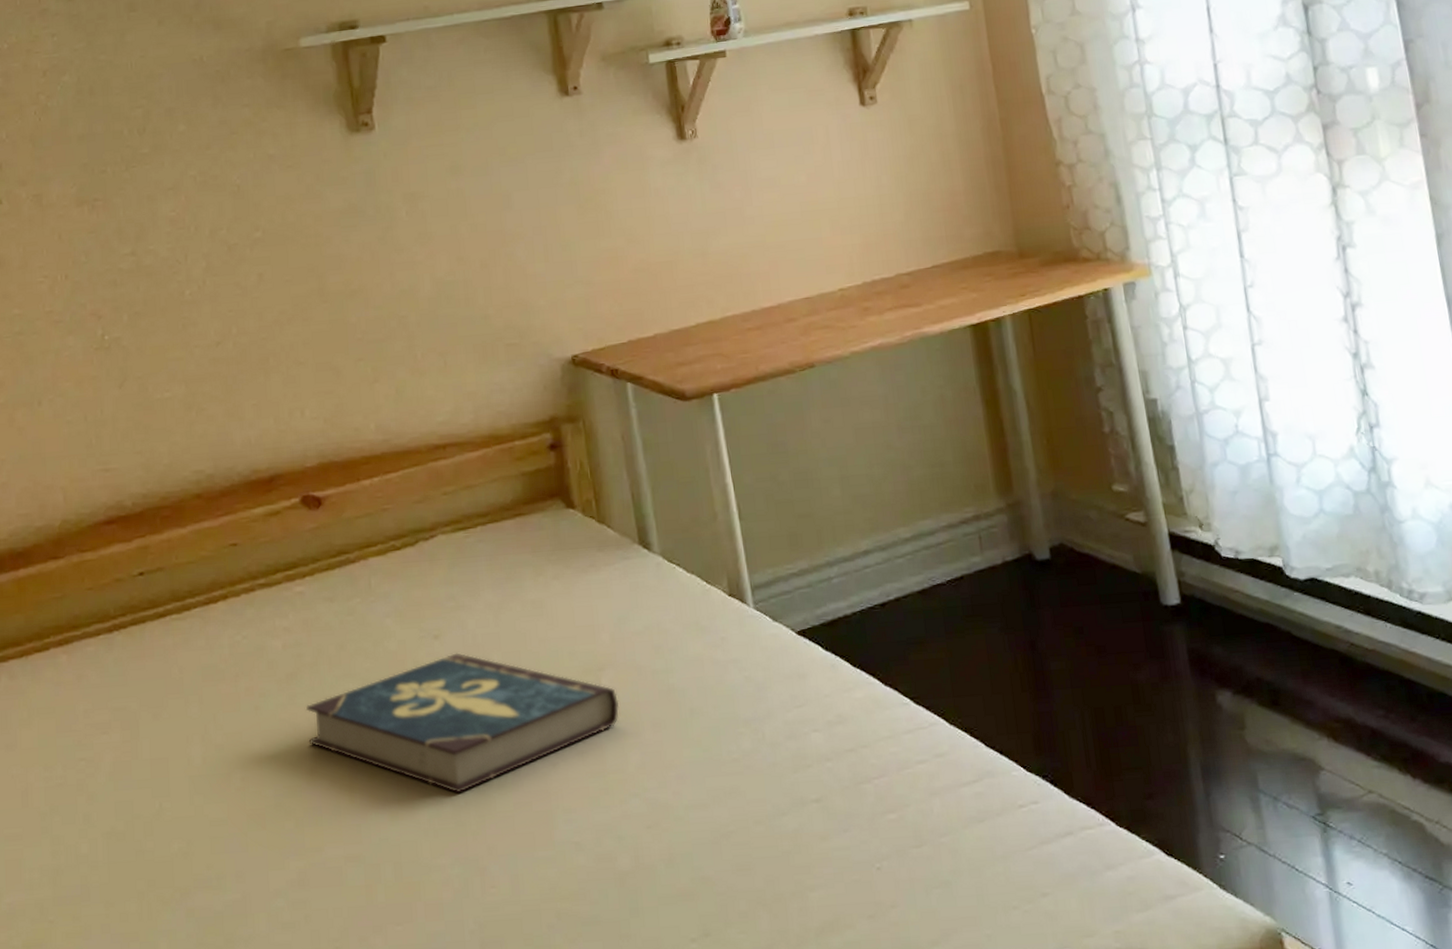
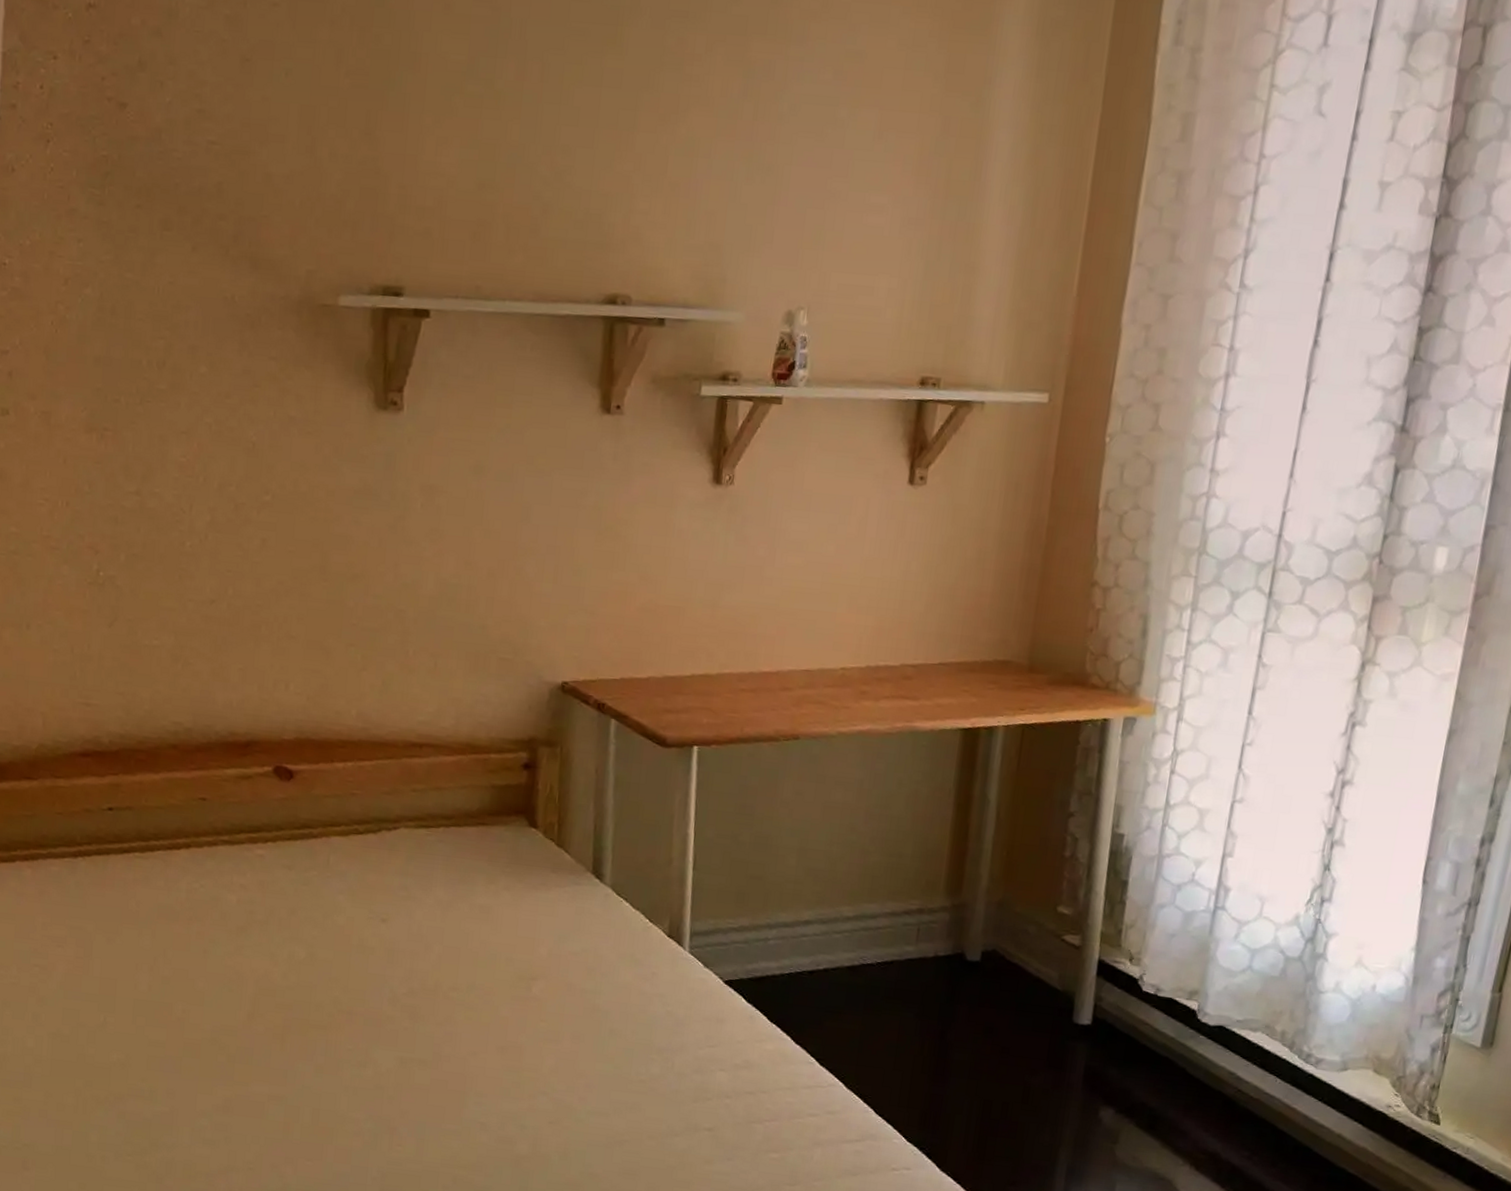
book: present [305,653,620,794] -> none [249,938,545,1062]

